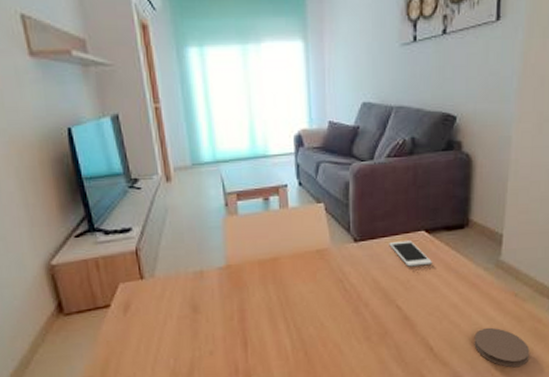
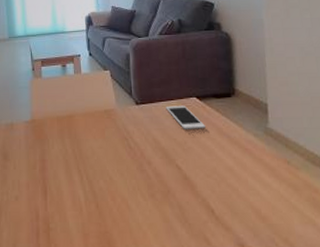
coaster: present [474,327,530,368] -> none [253,194,313,239]

